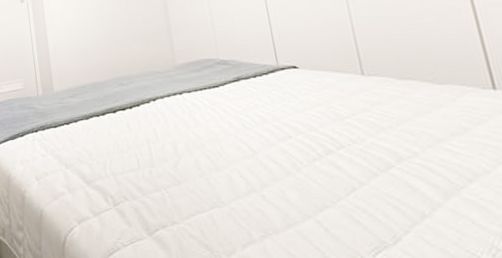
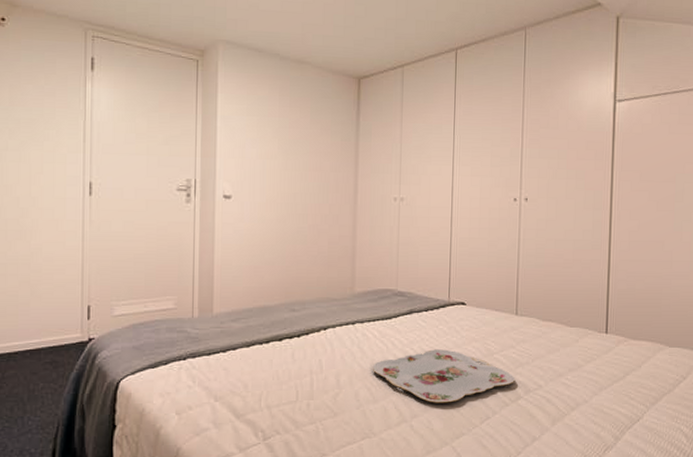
serving tray: none [207,115,380,172] -> present [372,349,516,403]

